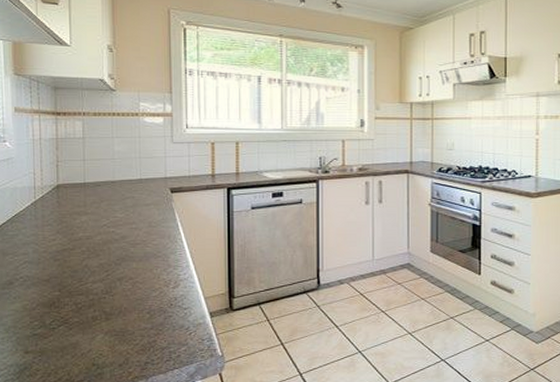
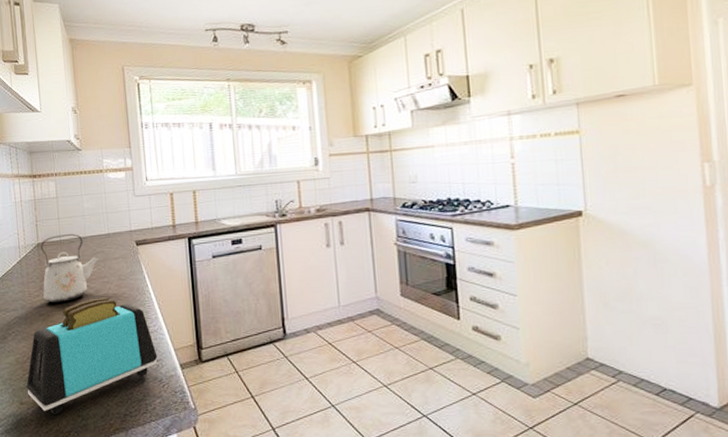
toaster: none [34,244,186,365] -> present [26,297,158,416]
kettle: none [59,176,129,248] -> present [39,233,100,303]

